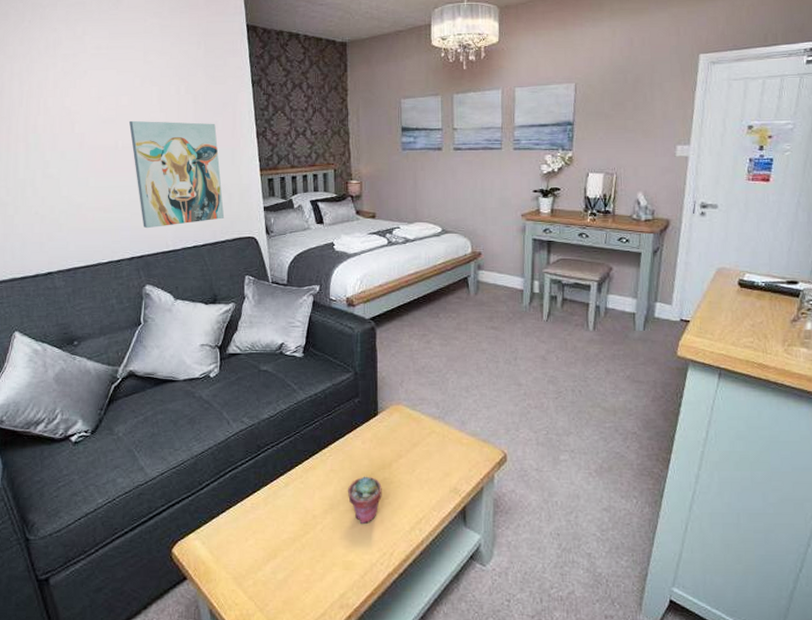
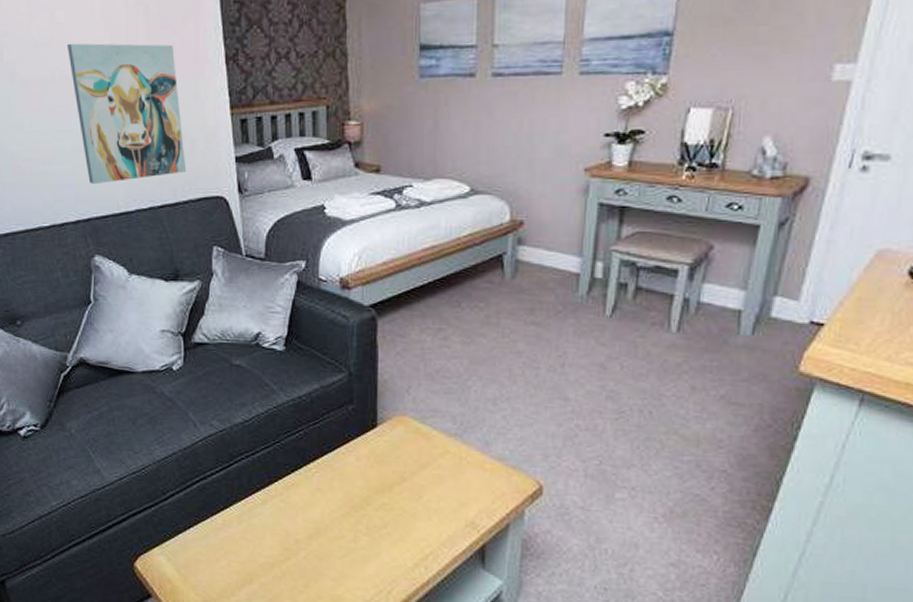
potted succulent: present [347,476,382,524] -> none [336,499,380,555]

